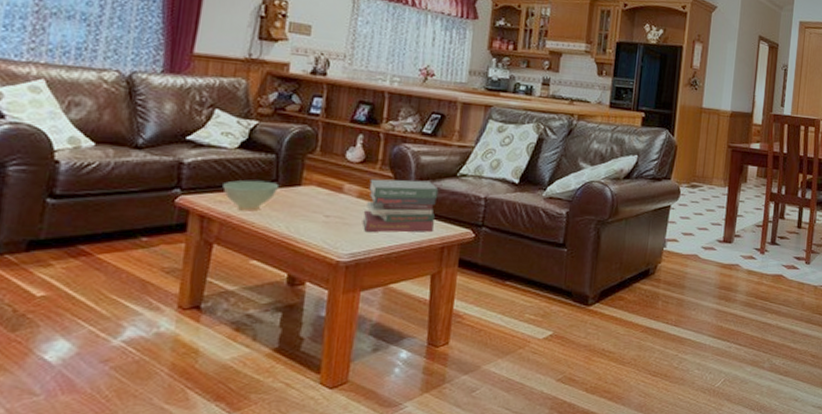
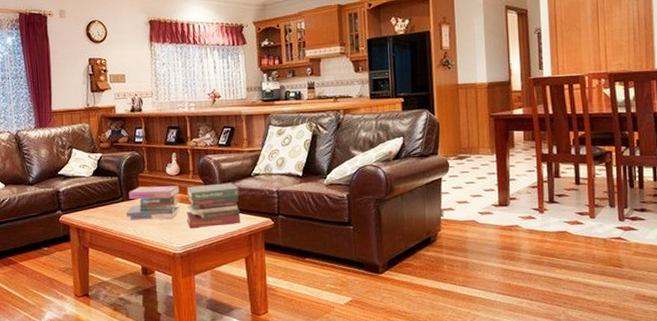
bowl: present [223,180,280,211] -> none [87,197,125,222]
books: none [279,171,360,216] -> present [126,185,180,220]

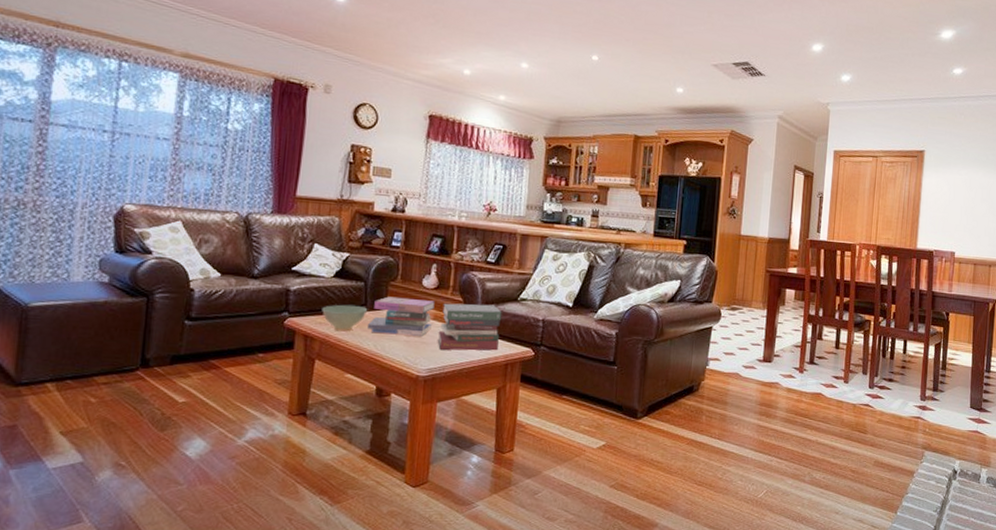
bowl: none [87,197,125,222] -> present [322,304,368,332]

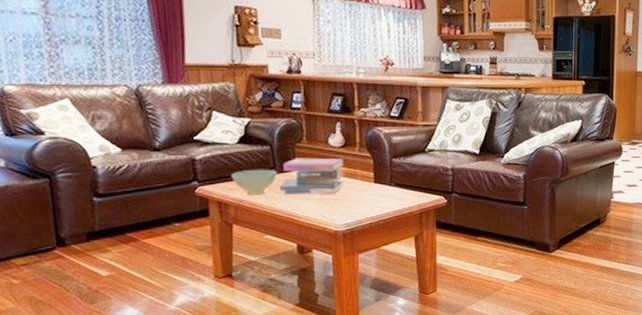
books: present [437,303,502,351] -> none [350,158,412,204]

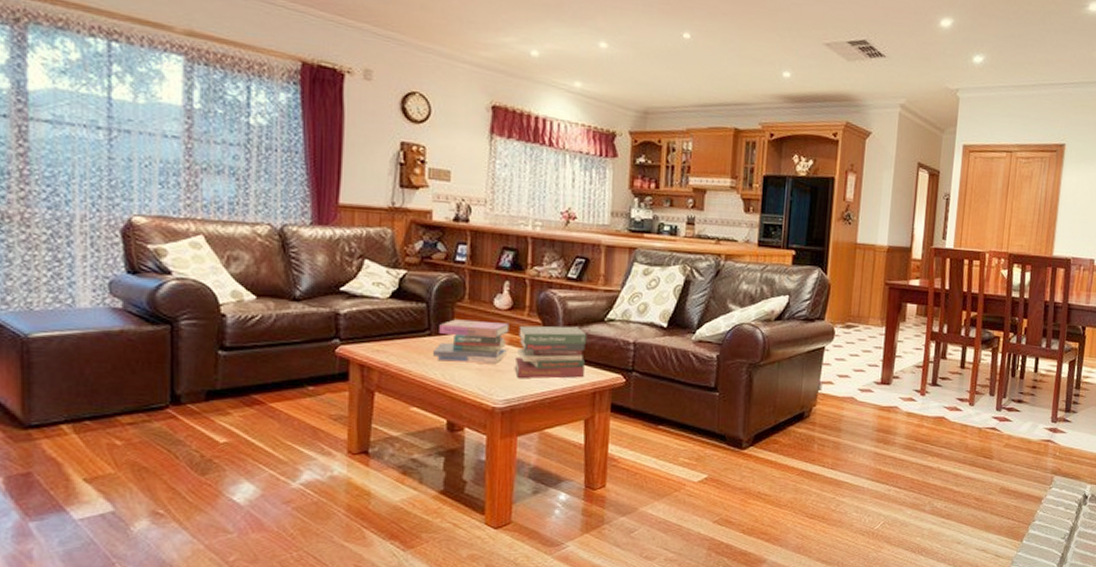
bowl: present [231,169,278,196] -> none [378,329,432,360]
books: none [350,158,412,204] -> present [514,325,587,379]

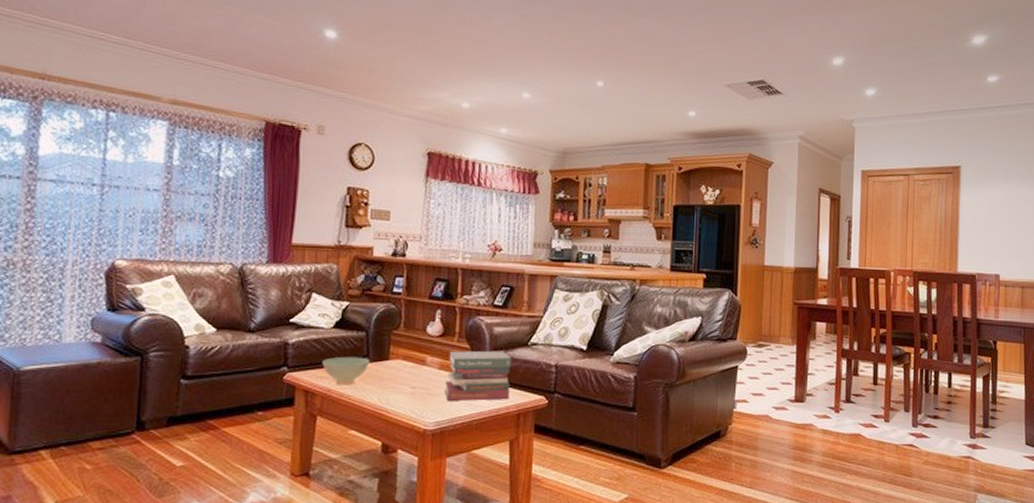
bowl: none [378,329,432,360] -> present [322,356,371,385]
books: present [433,319,509,363] -> none [371,346,441,387]

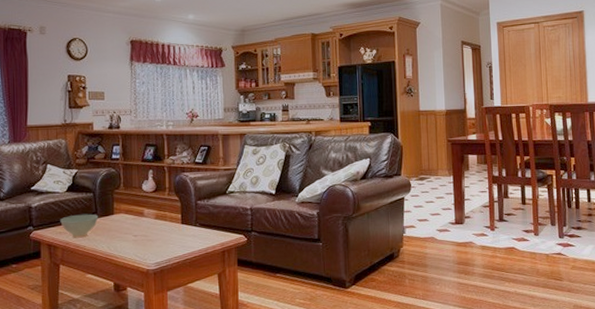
books: present [444,350,512,401] -> none [161,200,214,244]

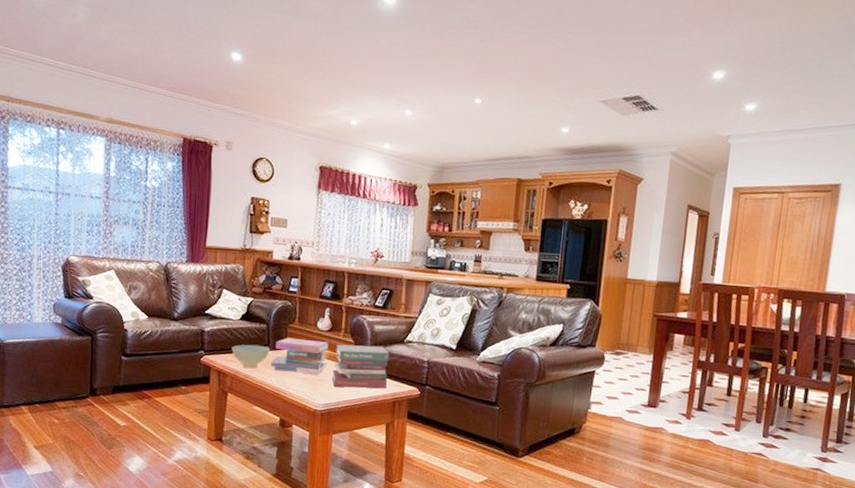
books: none [100,202,155,237] -> present [271,337,329,374]
books: none [161,200,214,244] -> present [331,344,390,389]

